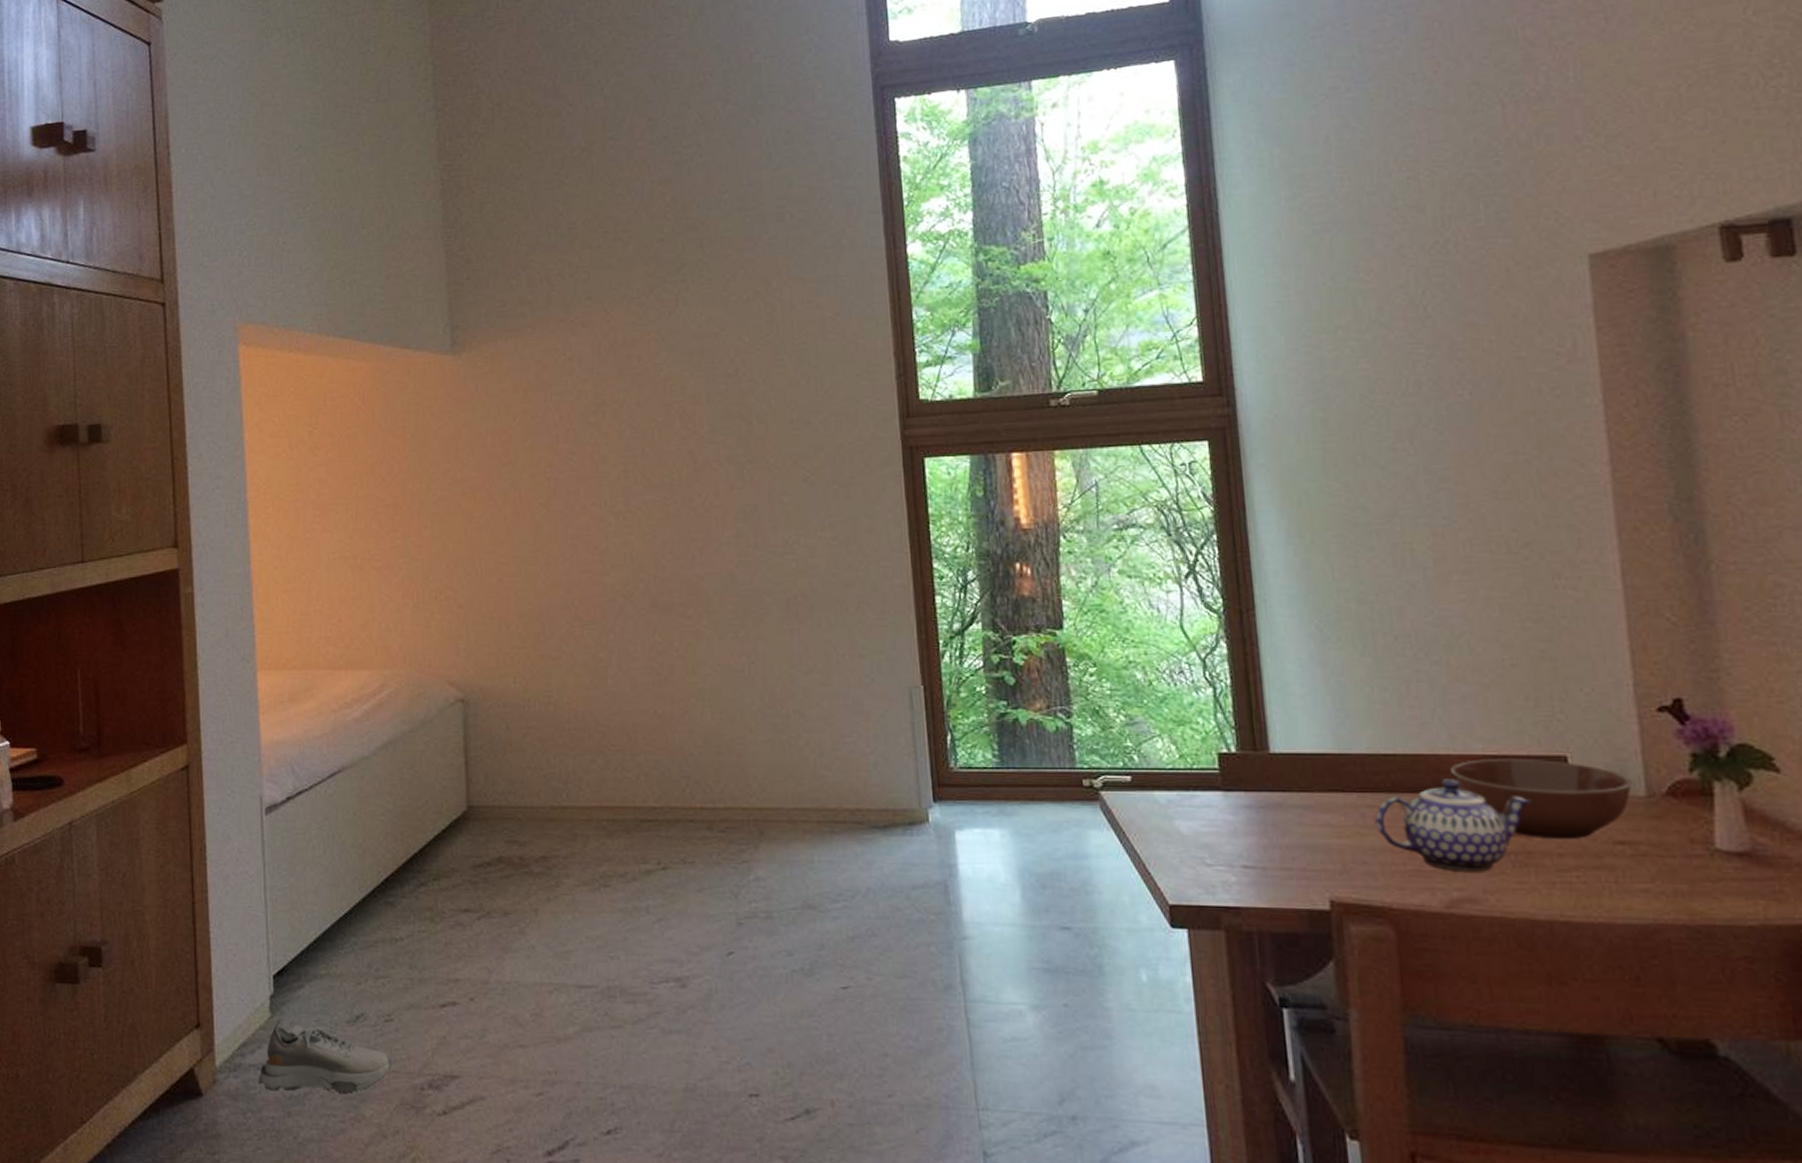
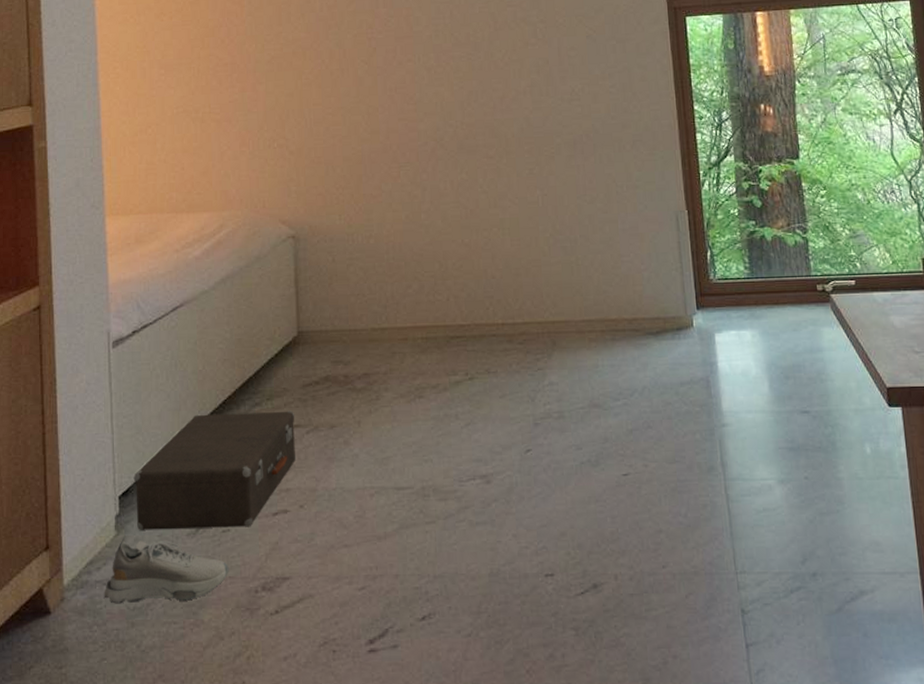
suitcase: none [290,891,466,1018] -> present [134,411,297,530]

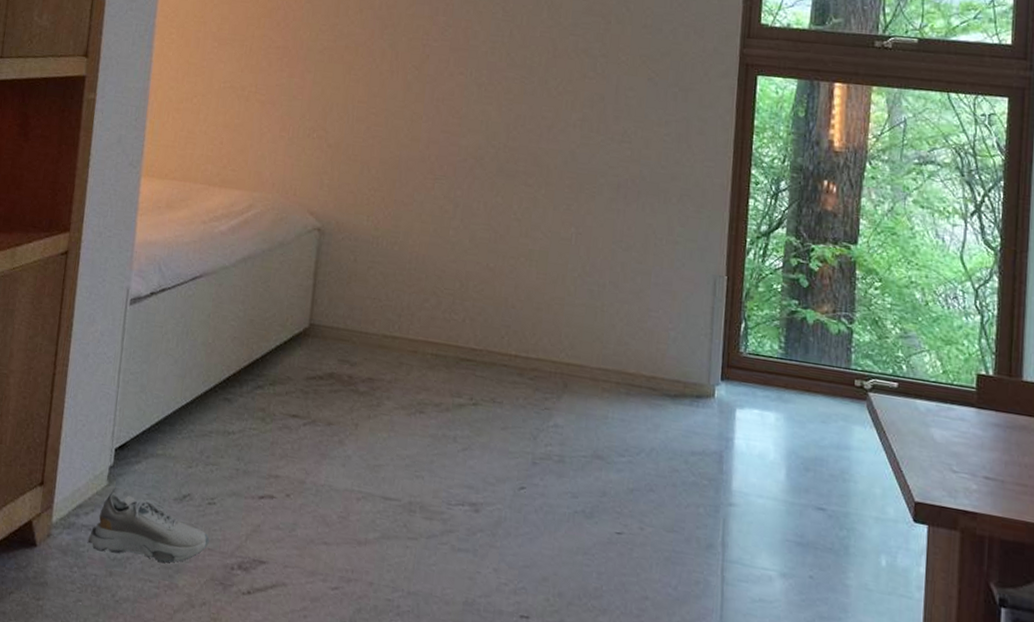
suitcase: present [134,411,297,530] -> none [128,385,295,505]

